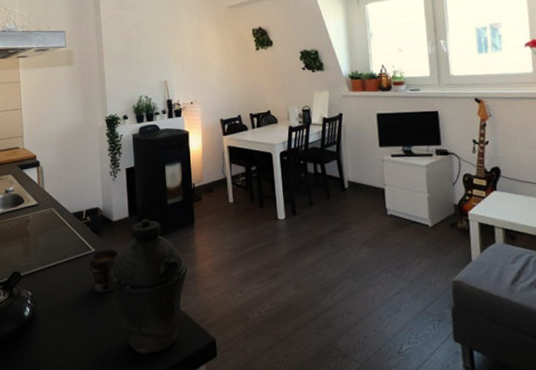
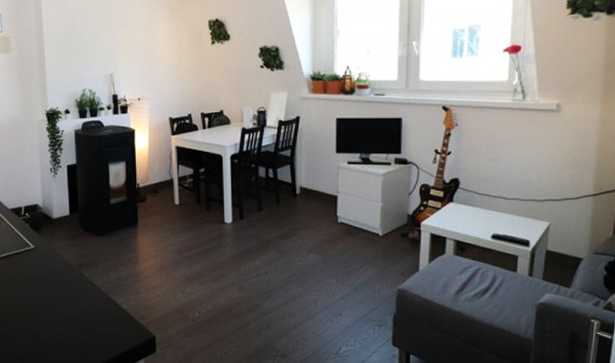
mug: present [89,249,120,293] -> none [28,246,60,288]
kettle: present [110,218,188,355] -> none [50,217,130,348]

